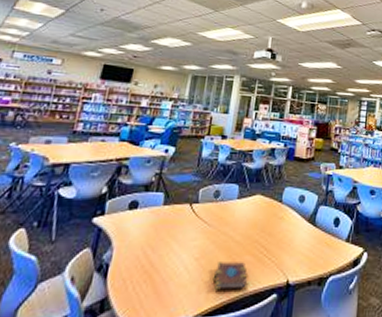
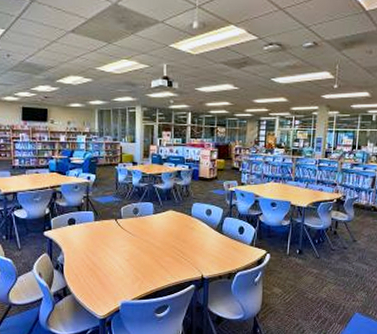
book: present [212,262,247,290] -> none [142,262,169,282]

